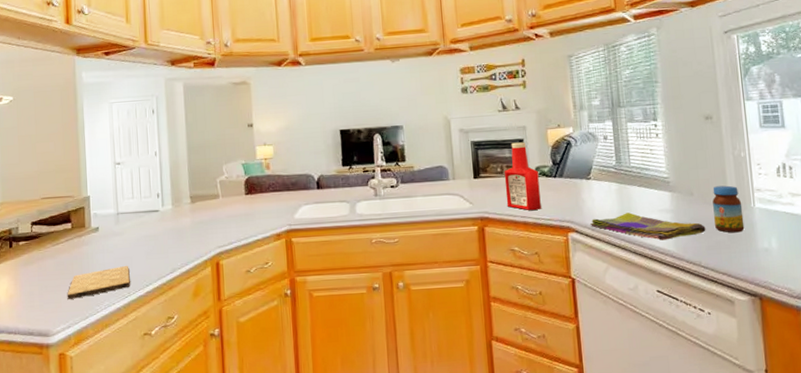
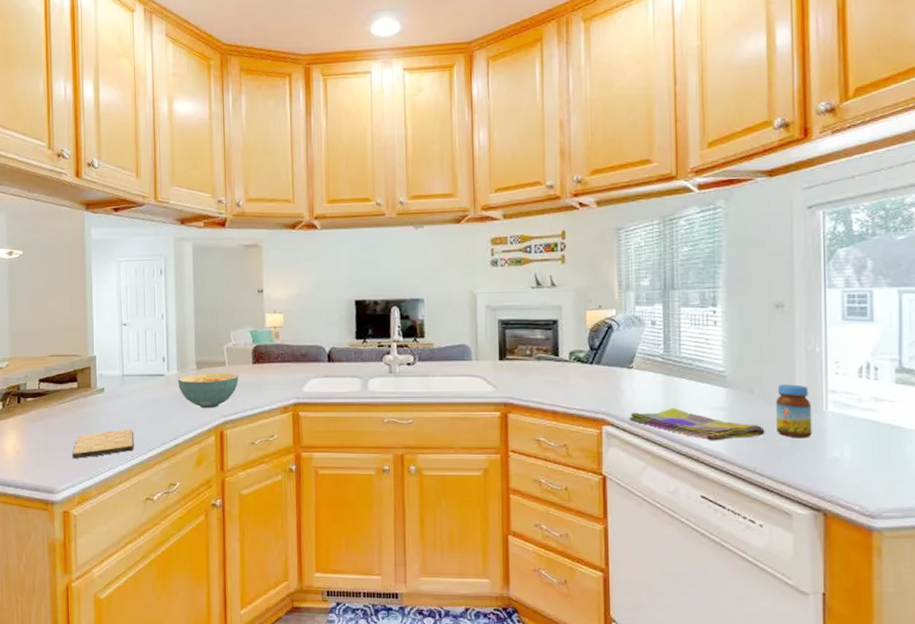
cereal bowl: none [172,205,233,241] -> present [177,373,239,409]
ketchup bottle: present [504,142,541,210] -> none [533,323,573,398]

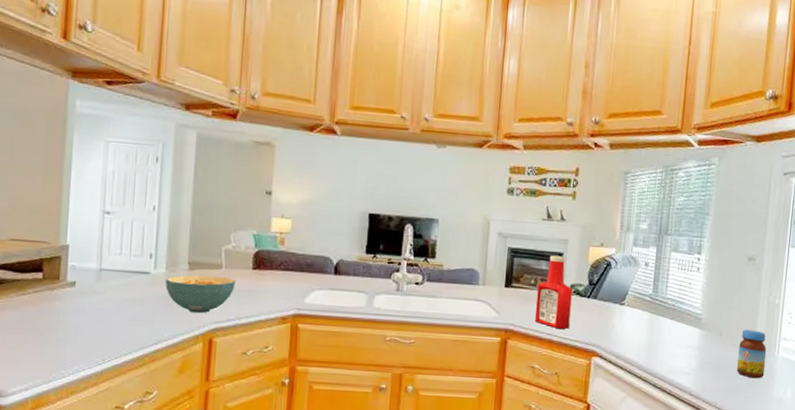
cutting board: present [72,428,135,458] -> none [28,328,108,359]
ketchup bottle: none [533,323,573,398] -> present [534,255,573,329]
dish towel: present [629,408,765,441] -> none [616,344,728,377]

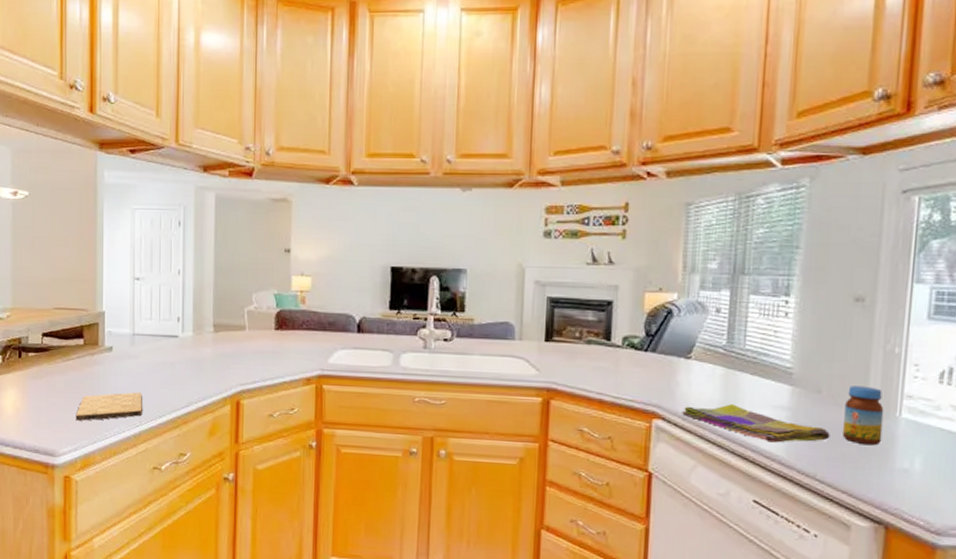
cutting board: none [28,328,108,359] -> present [75,391,143,421]
cereal bowl: present [165,275,236,314] -> none [192,337,259,376]
ketchup bottle: present [534,255,573,329] -> none [581,304,626,387]
dish towel: none [616,344,728,377] -> present [682,404,830,443]

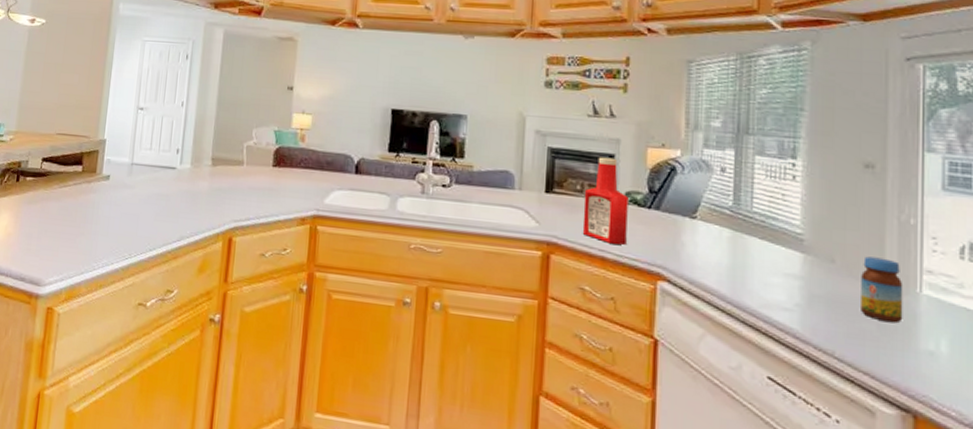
cutting board: present [75,391,143,421] -> none [65,222,135,250]
ketchup bottle: none [581,304,626,387] -> present [582,157,628,245]
dish towel: present [682,404,830,443] -> none [688,269,847,315]

